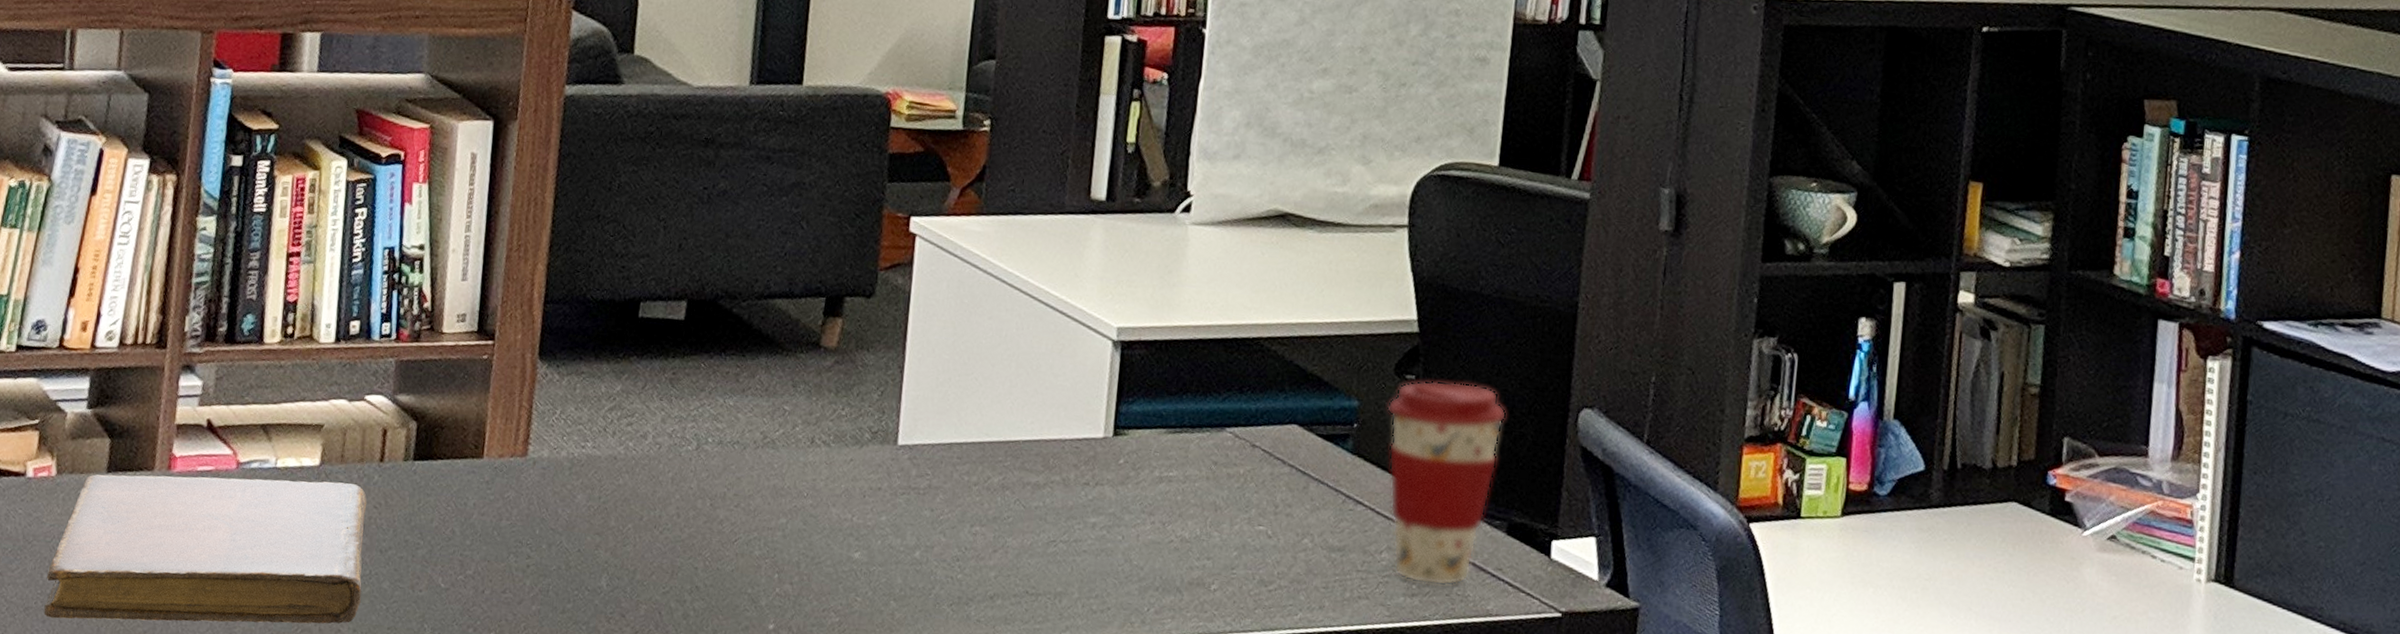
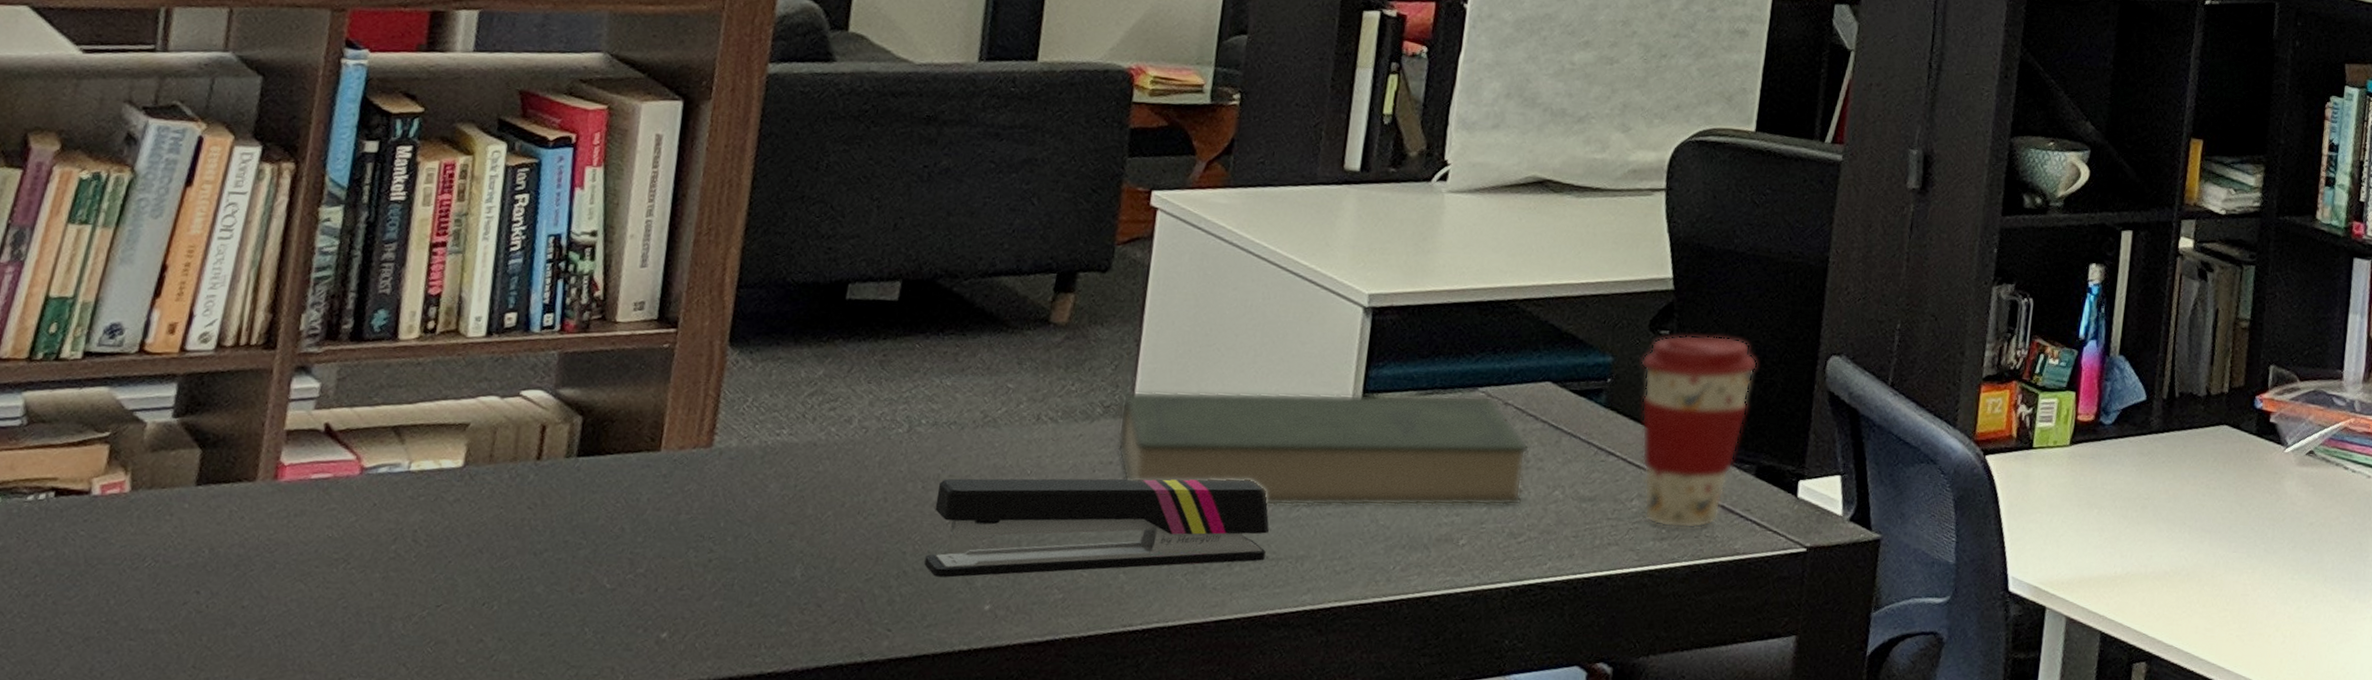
notebook: present [44,474,368,624] -> none [109,483,520,648]
stapler: none [714,497,1028,596] -> present [924,478,1269,578]
book: none [885,418,1278,552] -> present [1117,391,1530,506]

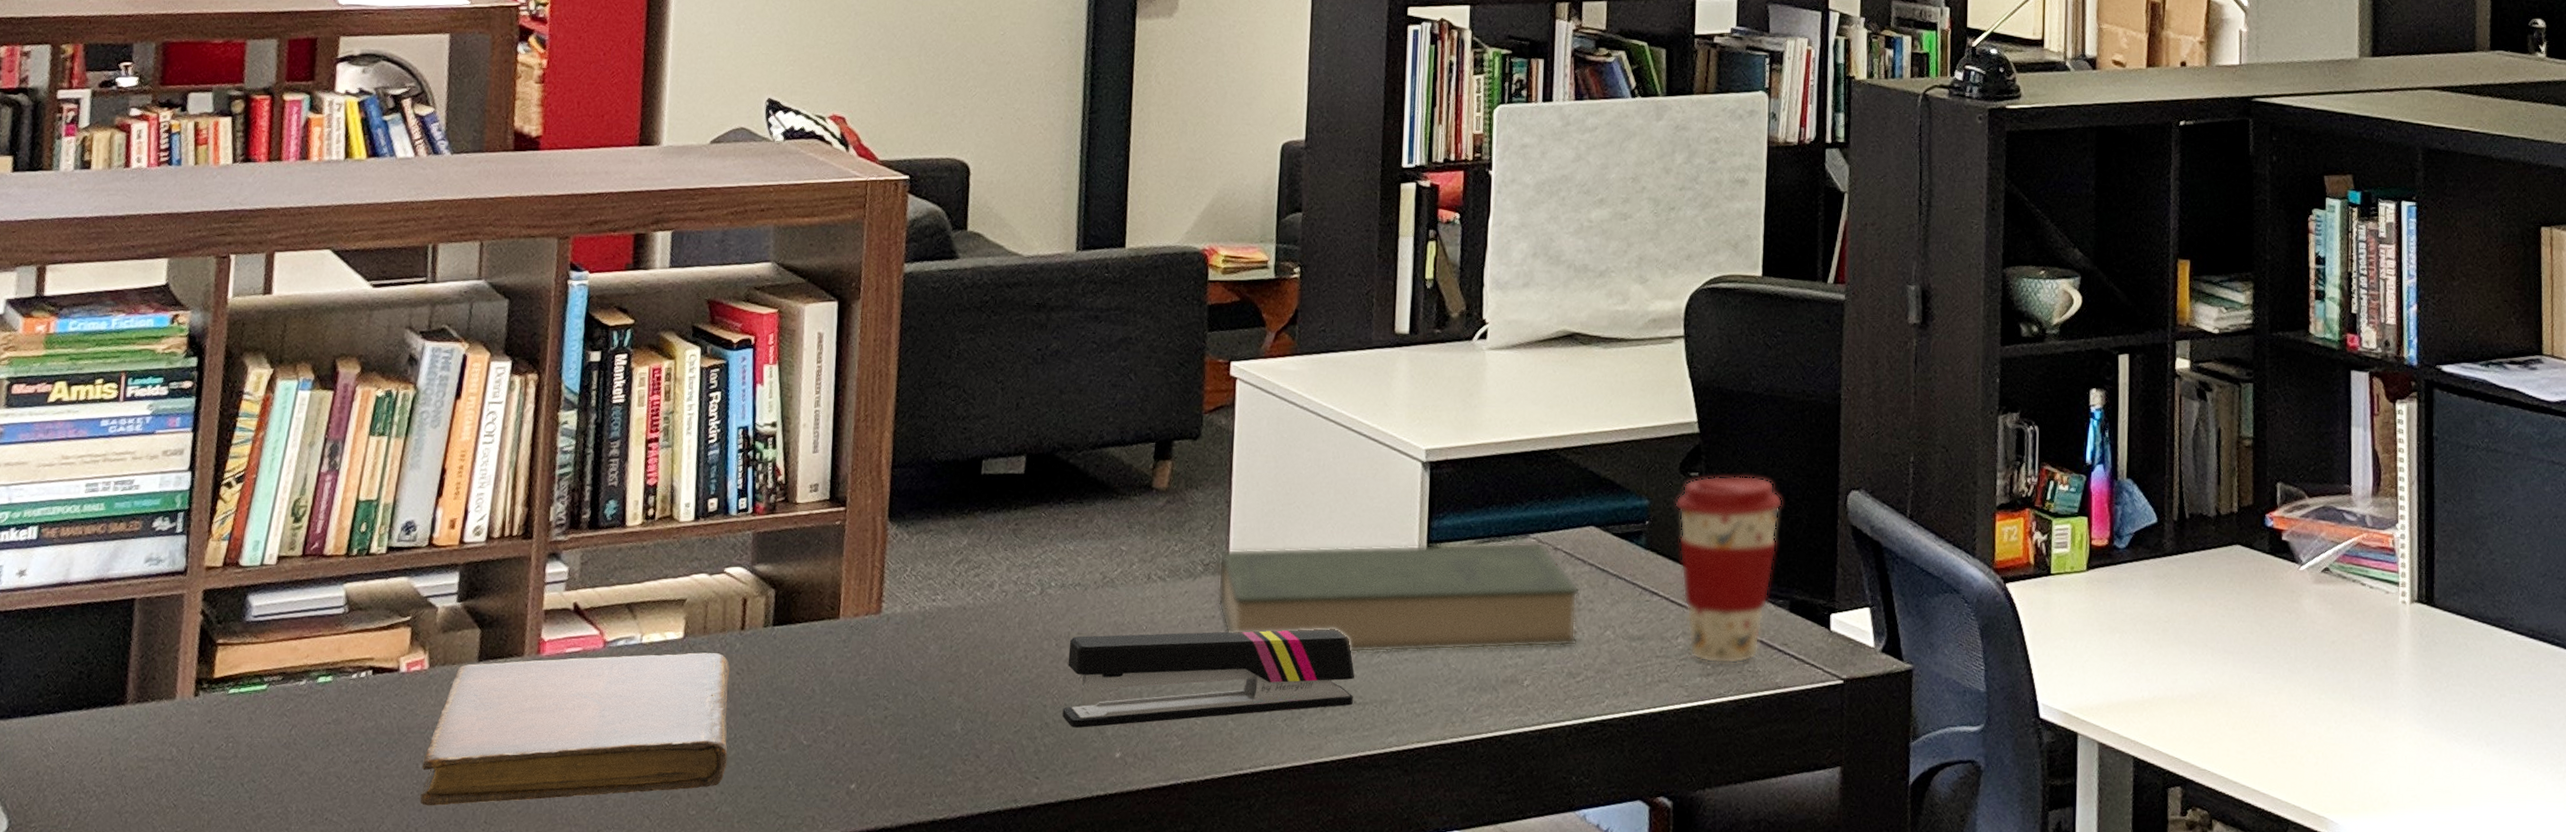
notebook: none [109,483,520,648] -> present [420,652,730,806]

